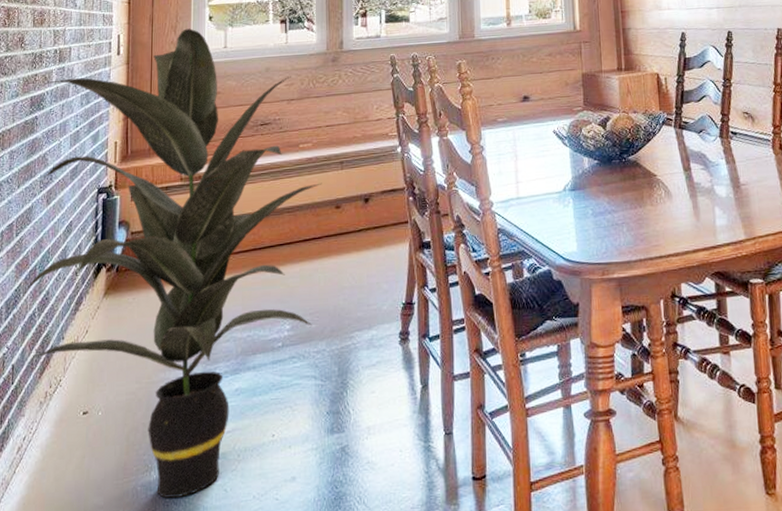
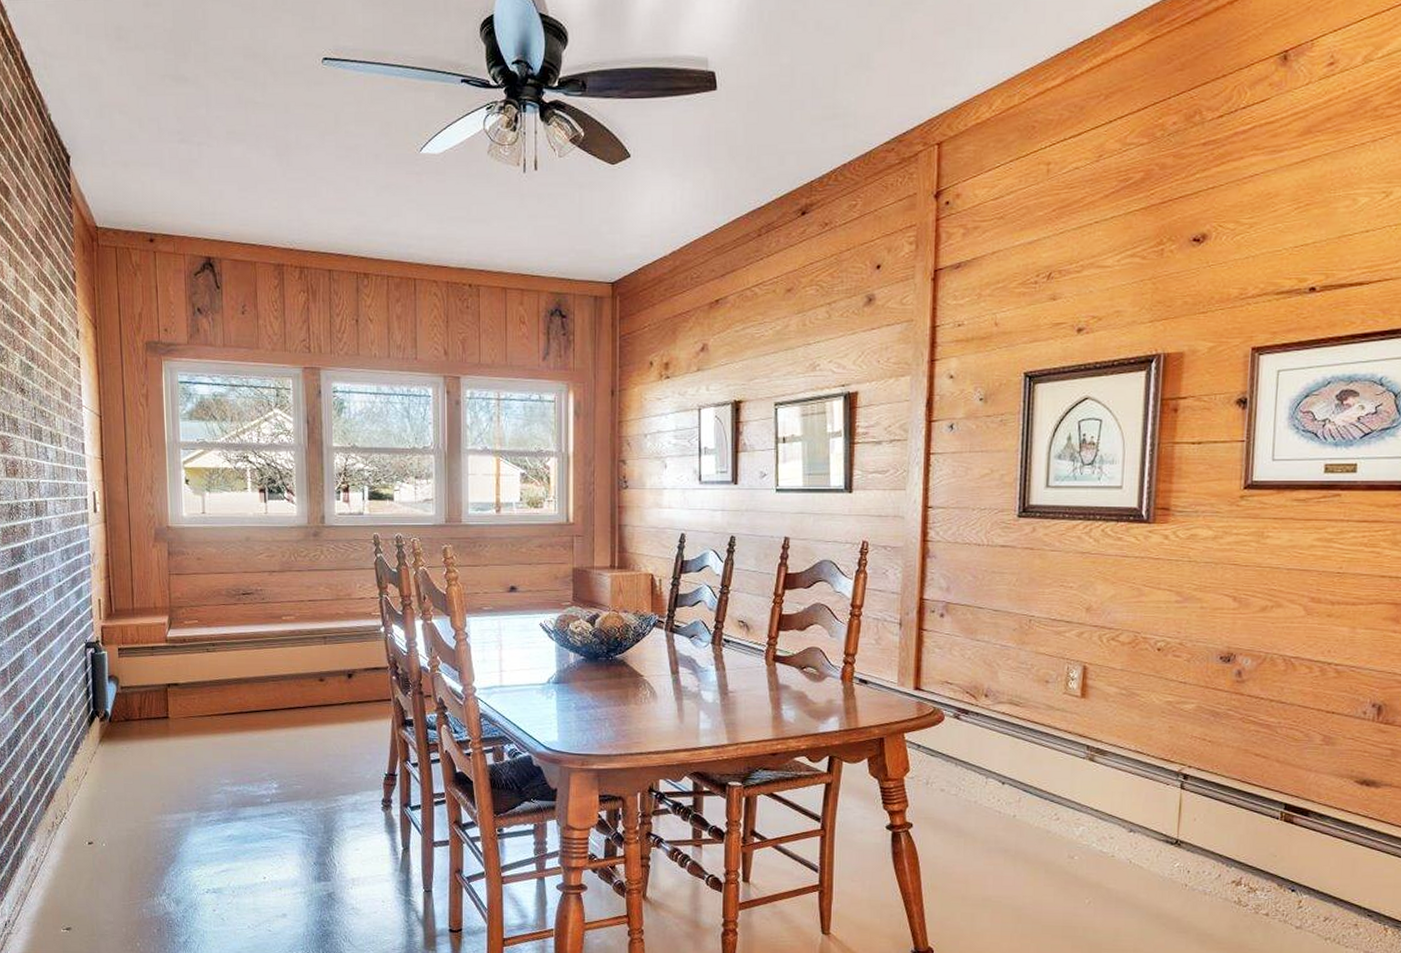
indoor plant: present [16,28,322,498] -> none [17,490,306,921]

